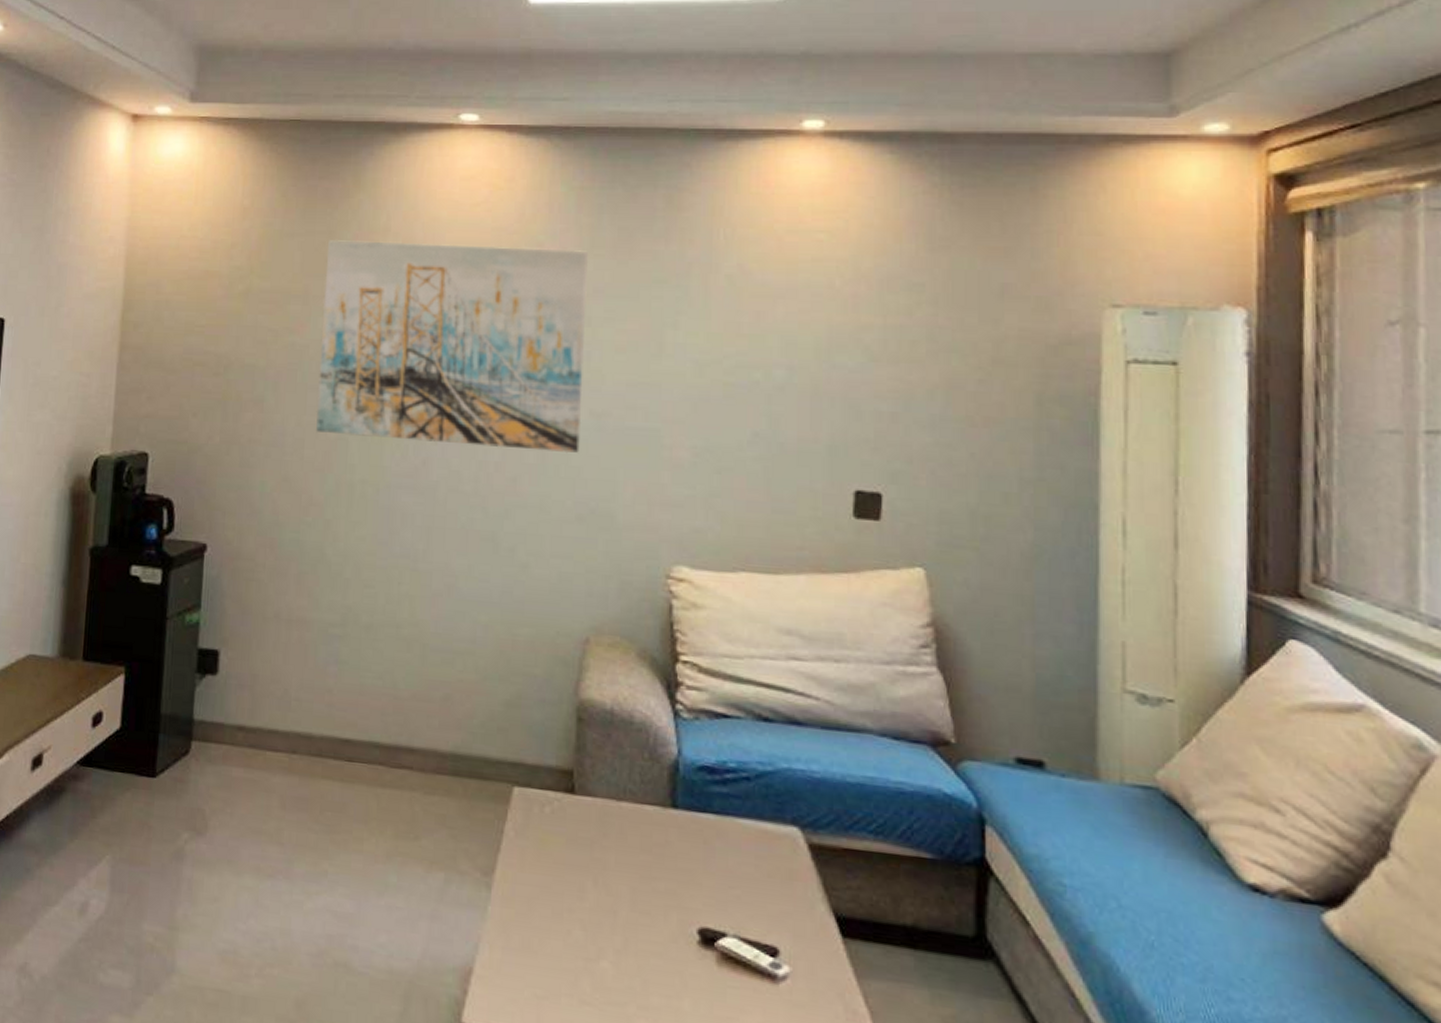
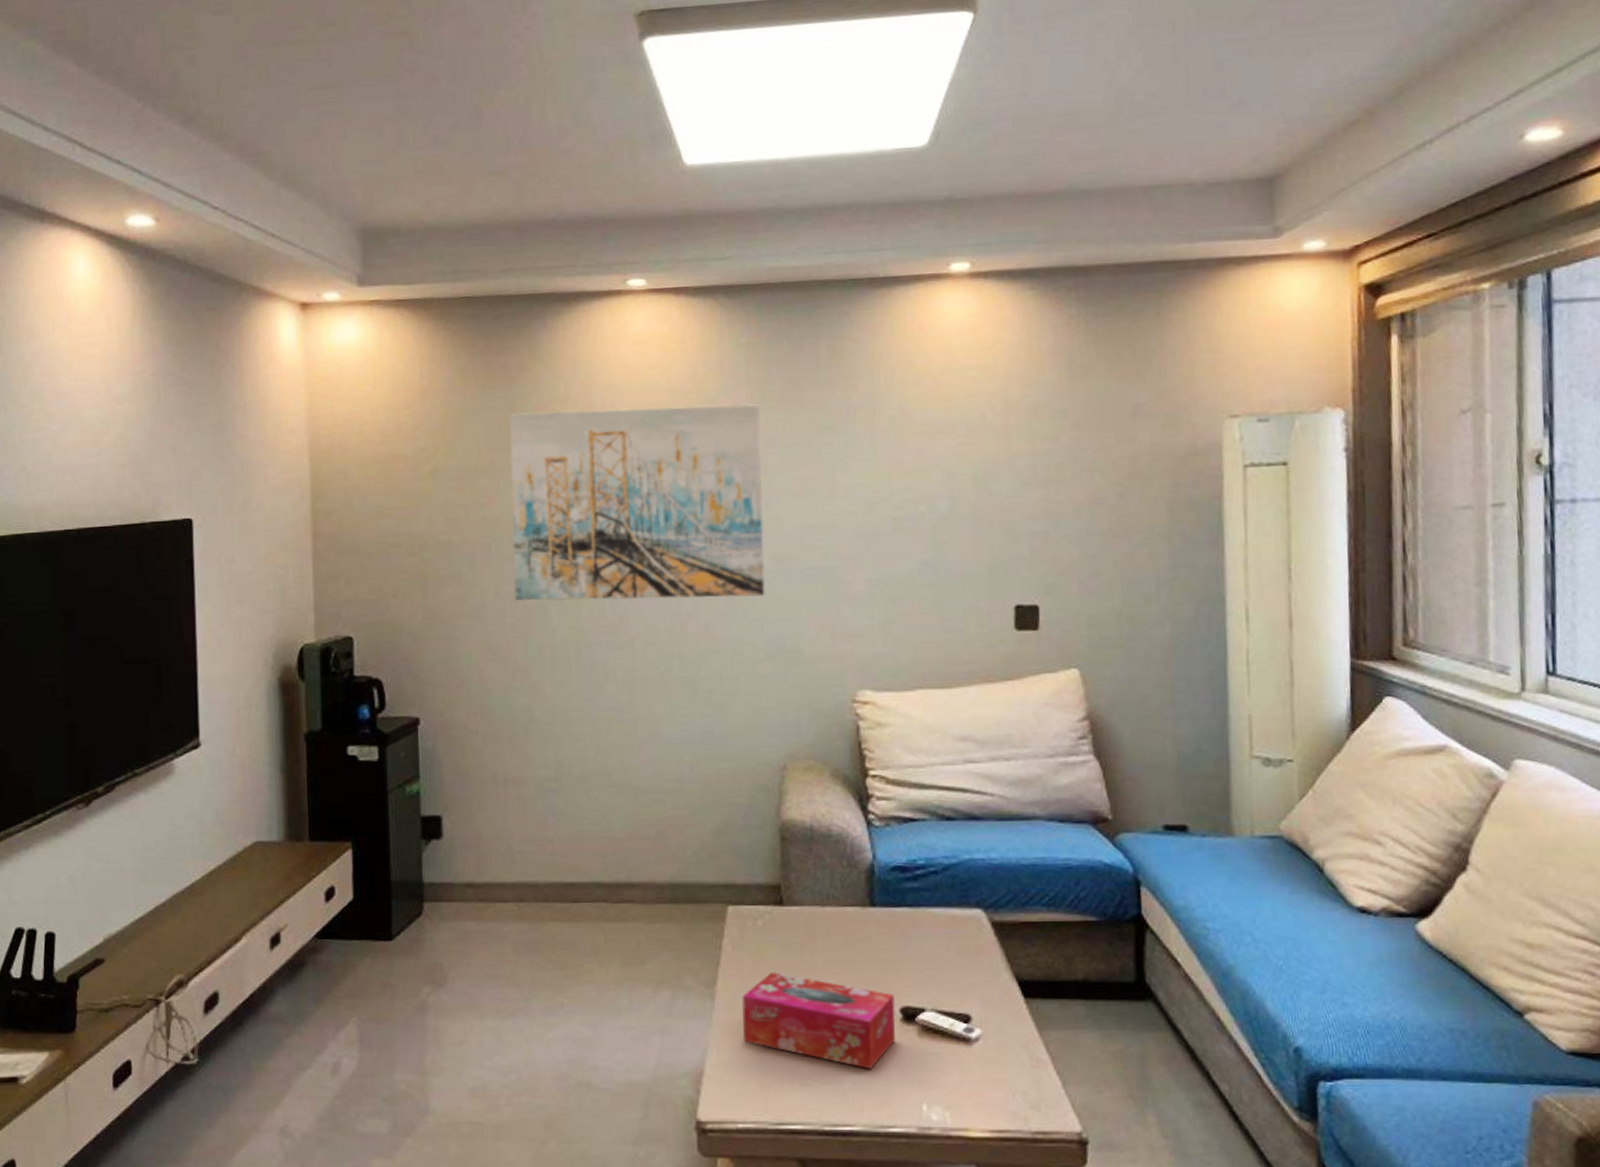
tissue box: none [519,868,692,996] -> present [741,972,896,1070]

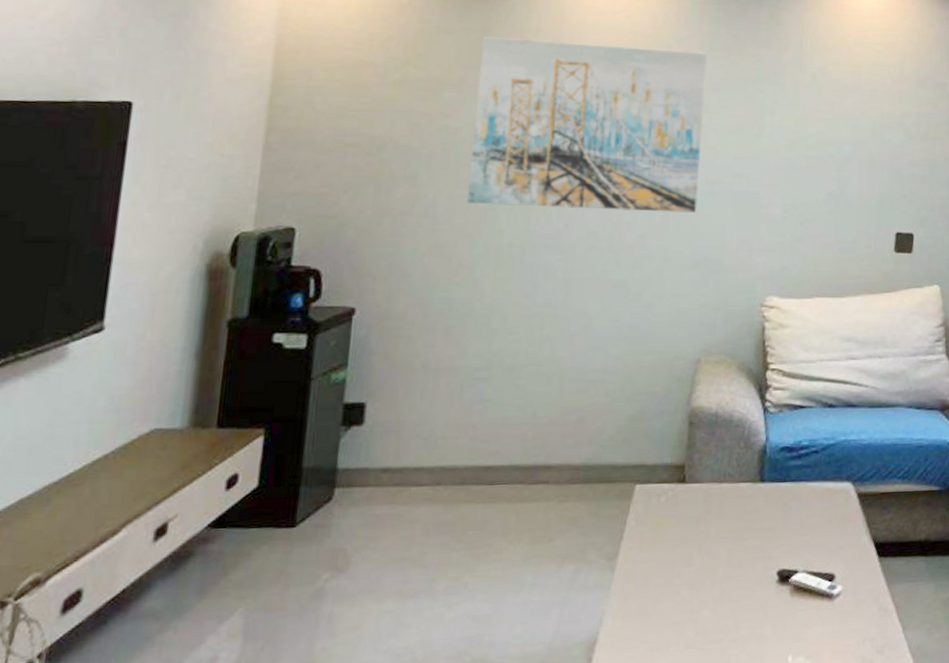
tissue box: present [741,972,896,1070] -> none [638,544,773,628]

